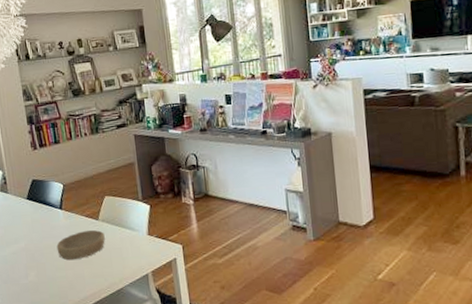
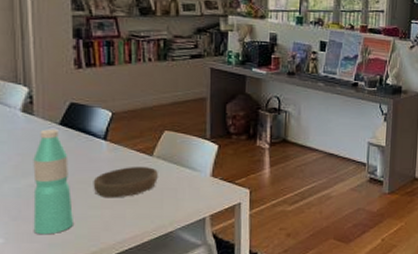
water bottle: none [12,203,47,295] -> present [33,129,73,235]

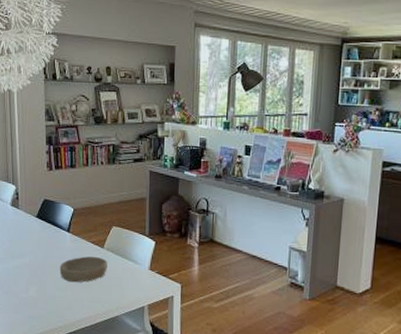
water bottle: present [33,129,73,235] -> none [18,221,45,309]

